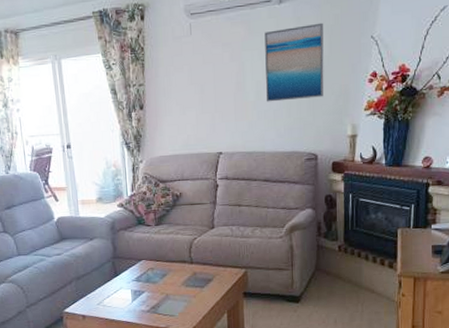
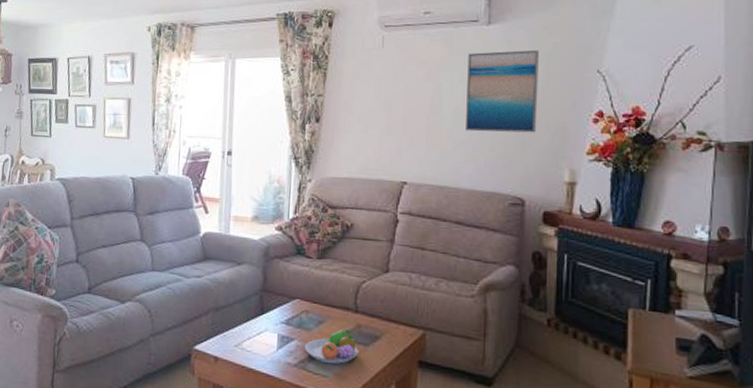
fruit bowl: none [153,277,197,306] -> present [304,329,359,365]

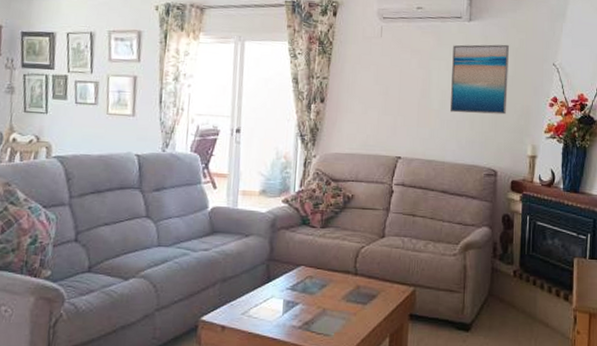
fruit bowl: present [304,329,359,365] -> none [308,290,358,324]

